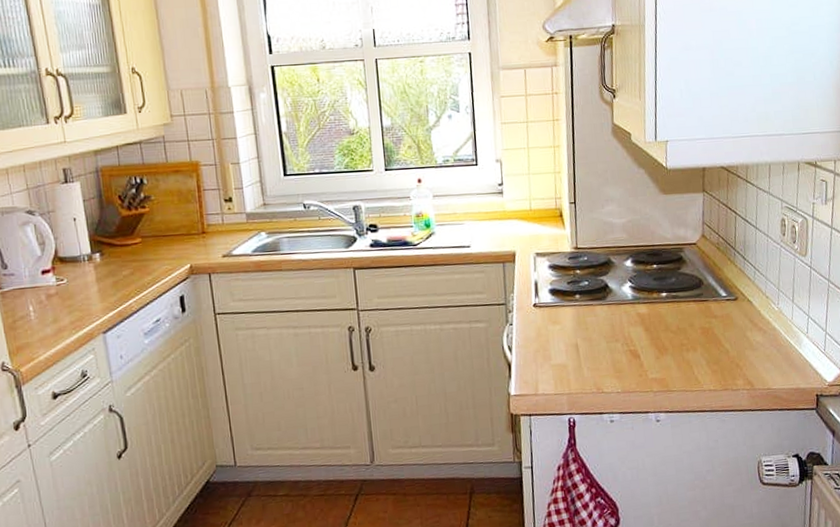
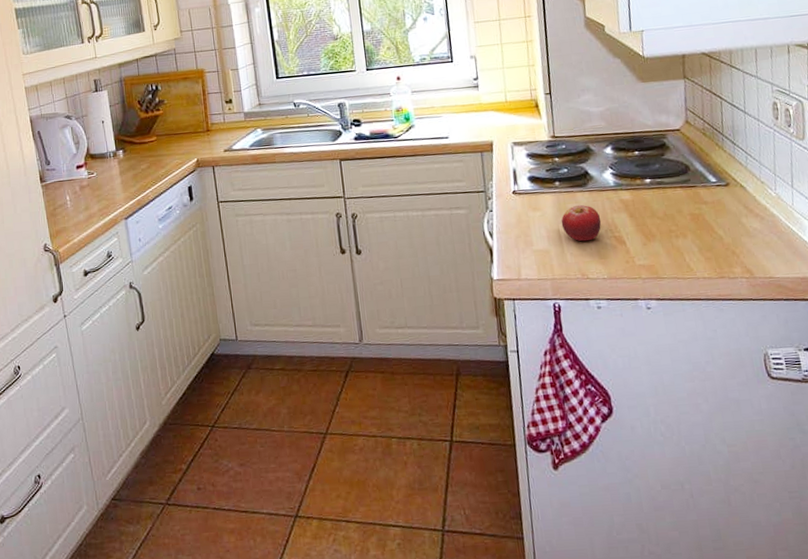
fruit: none [579,318,618,356] -> present [561,204,602,242]

